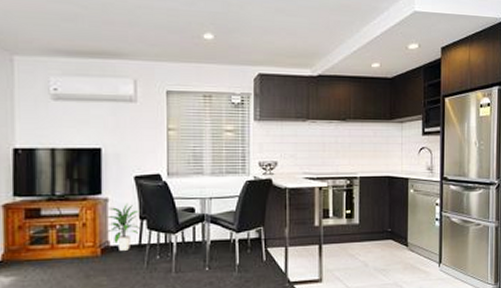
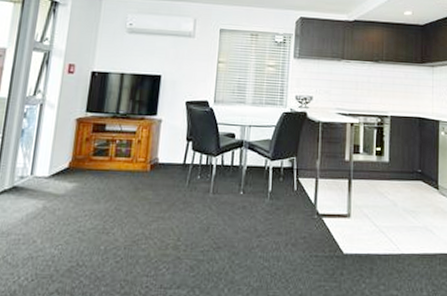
indoor plant: present [105,204,141,251] -> none [158,125,187,168]

